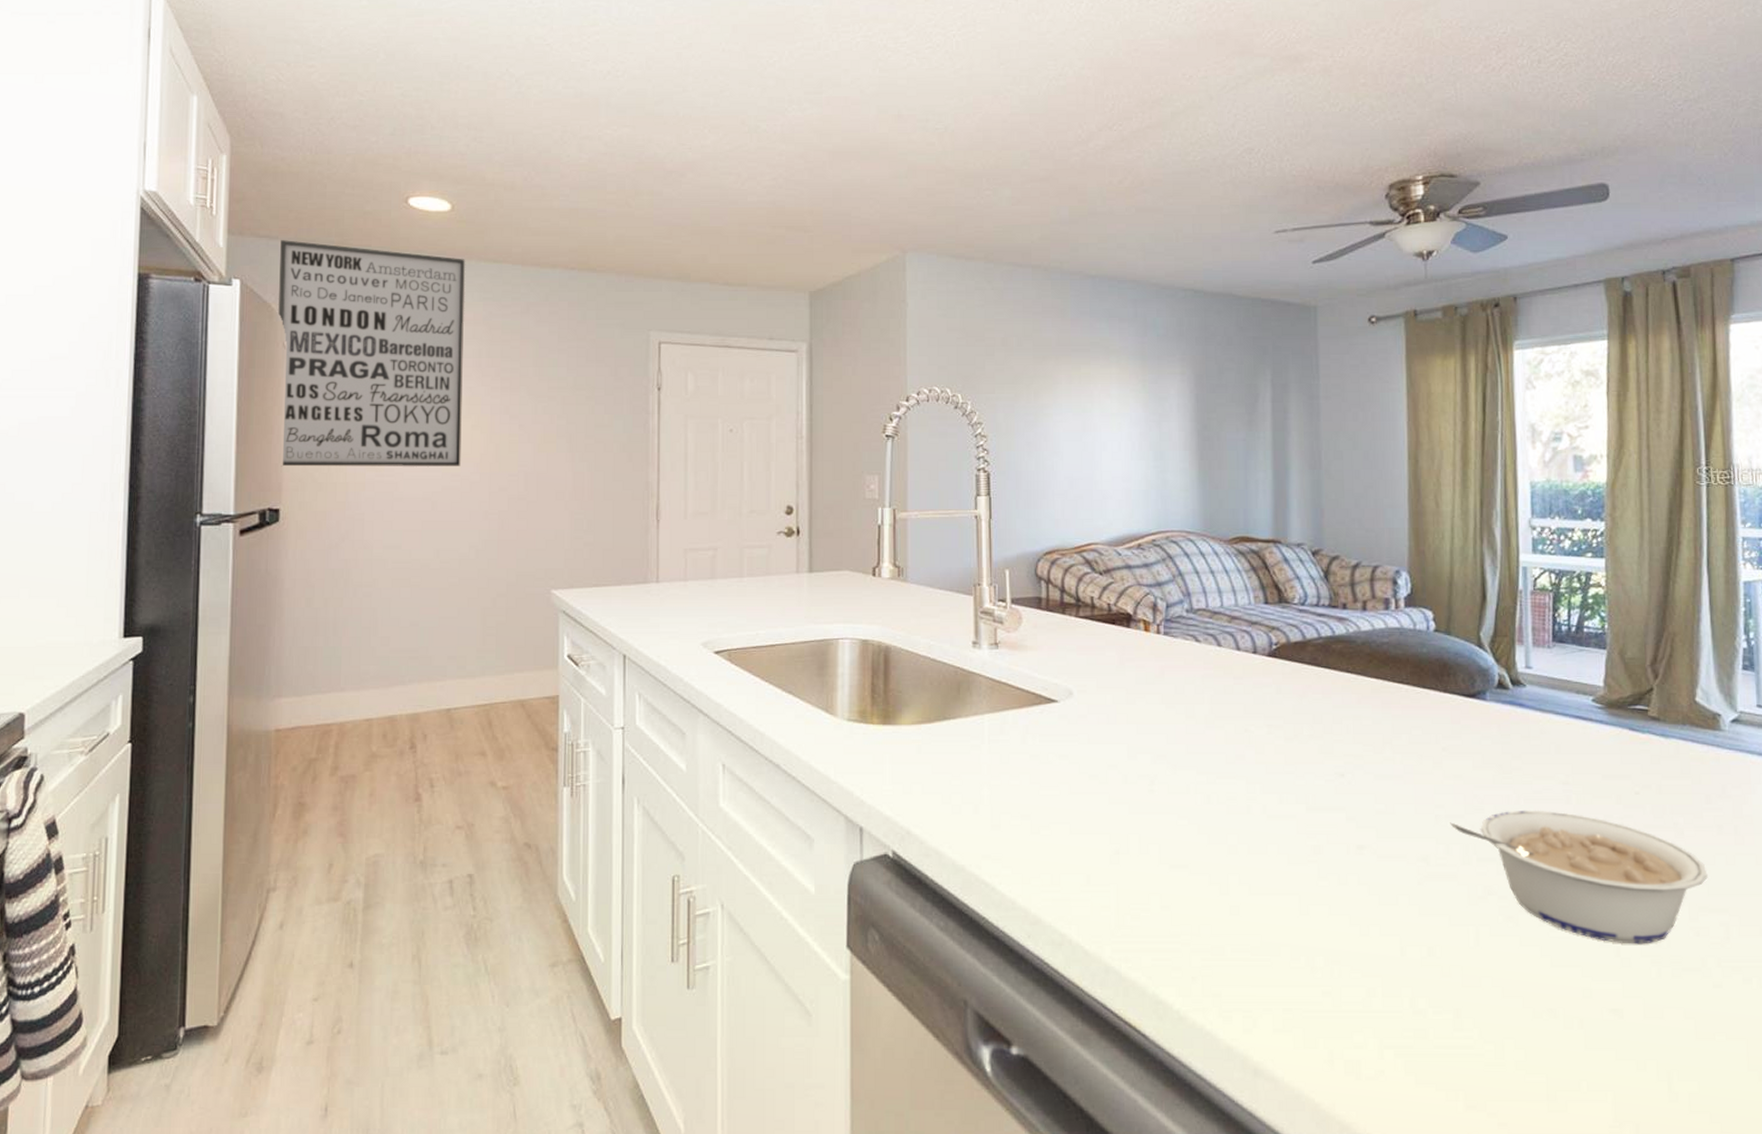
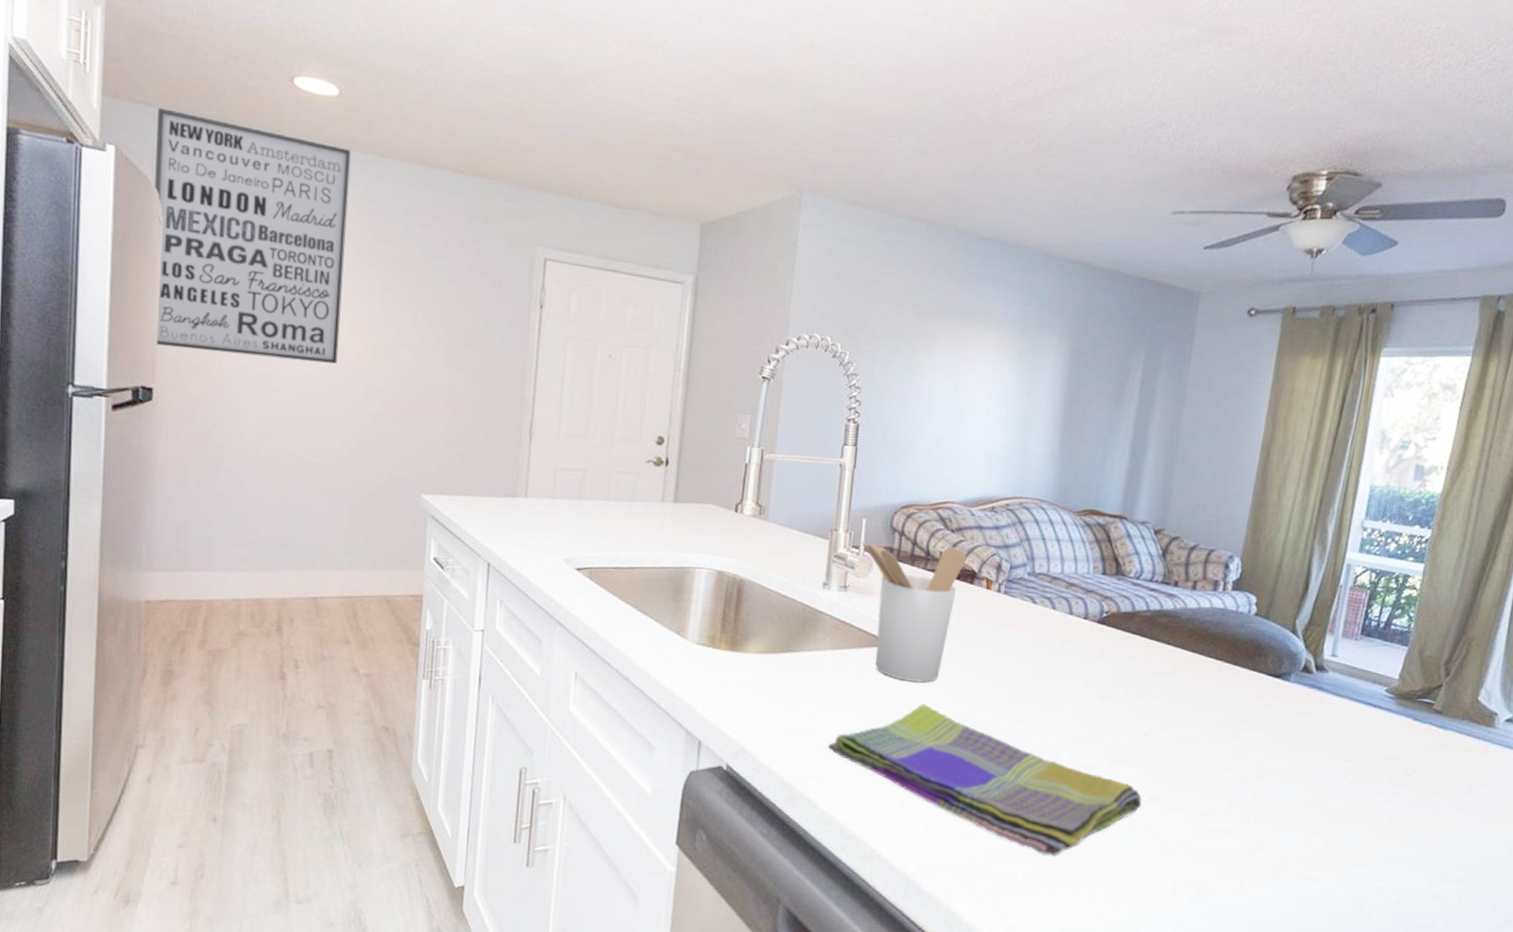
dish towel: none [999,763,1349,923] -> present [828,704,1142,856]
utensil holder: none [1007,590,1119,741] -> present [861,541,967,683]
legume: present [1450,810,1708,944] -> none [1236,780,1454,903]

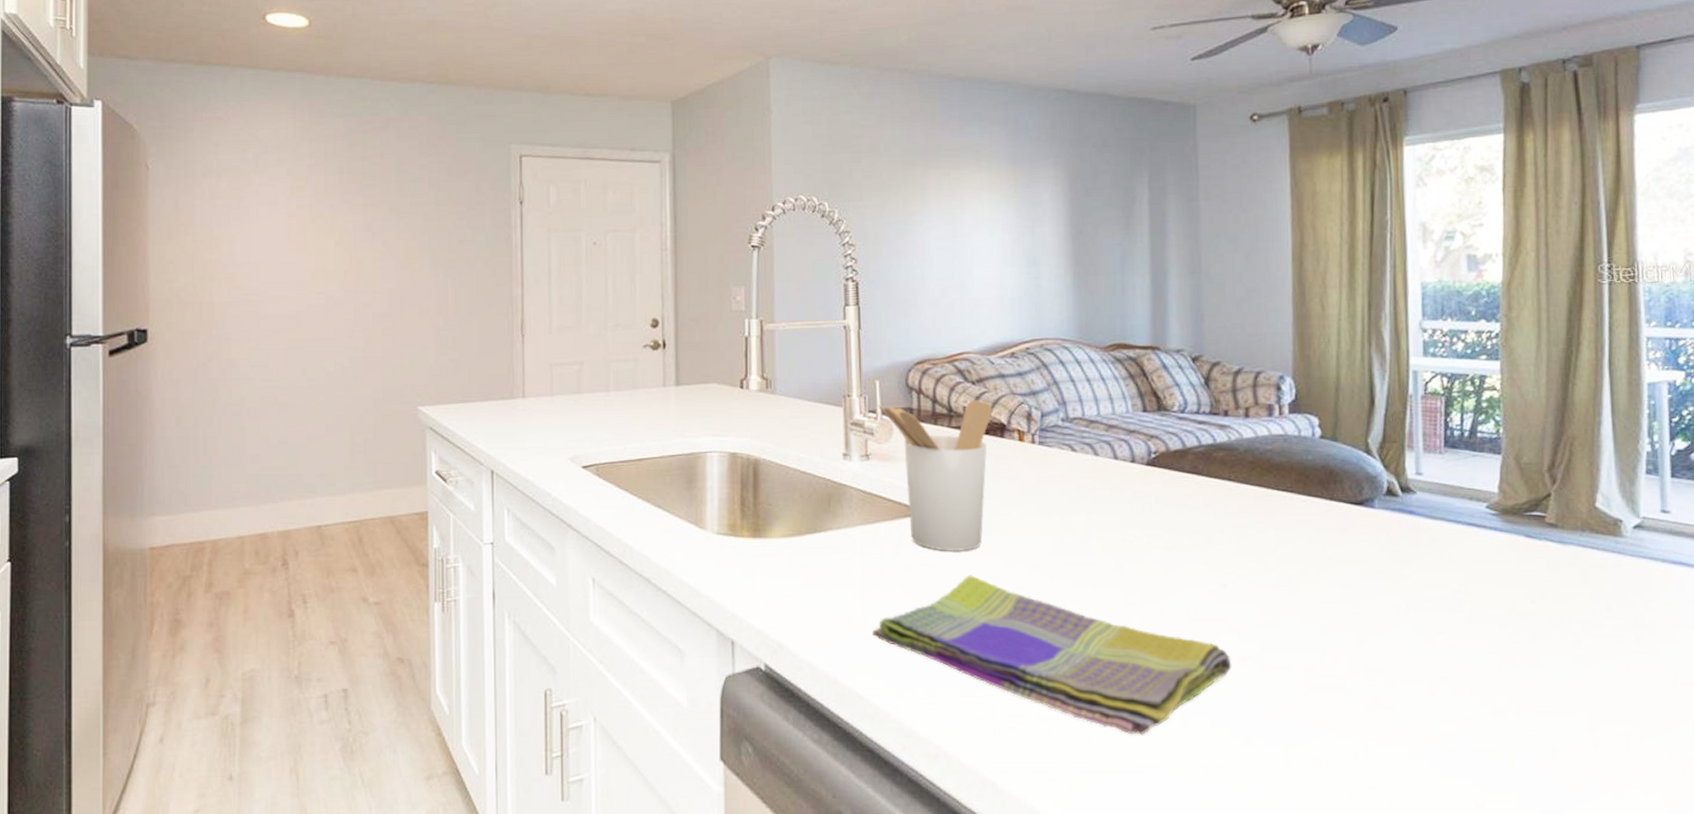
wall art: present [154,108,351,364] -> none [140,60,325,287]

